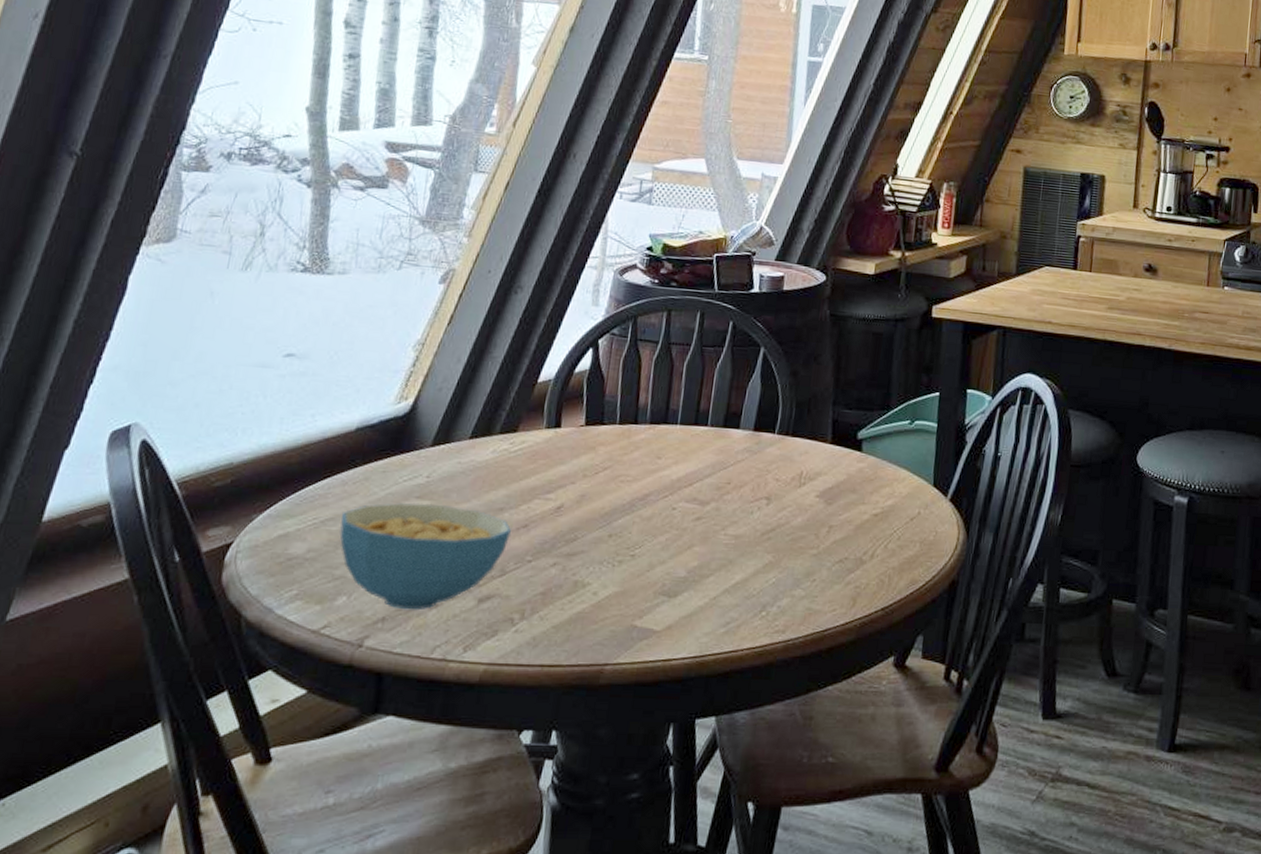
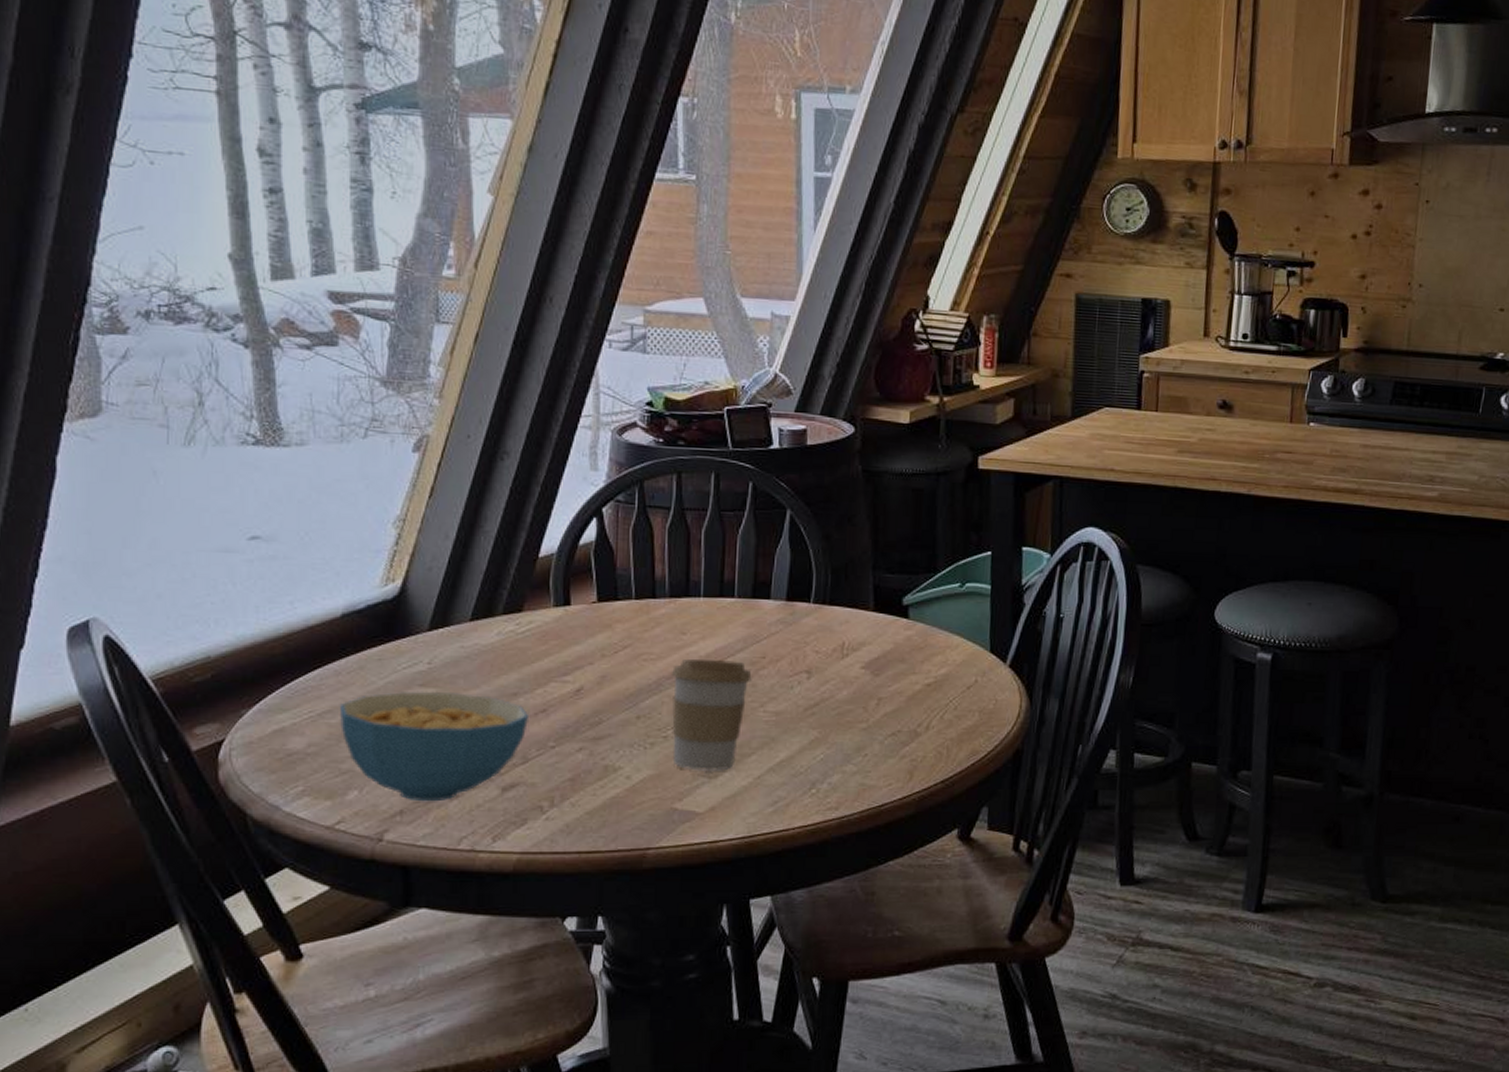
coffee cup: none [637,482,717,591] -> present [670,659,752,771]

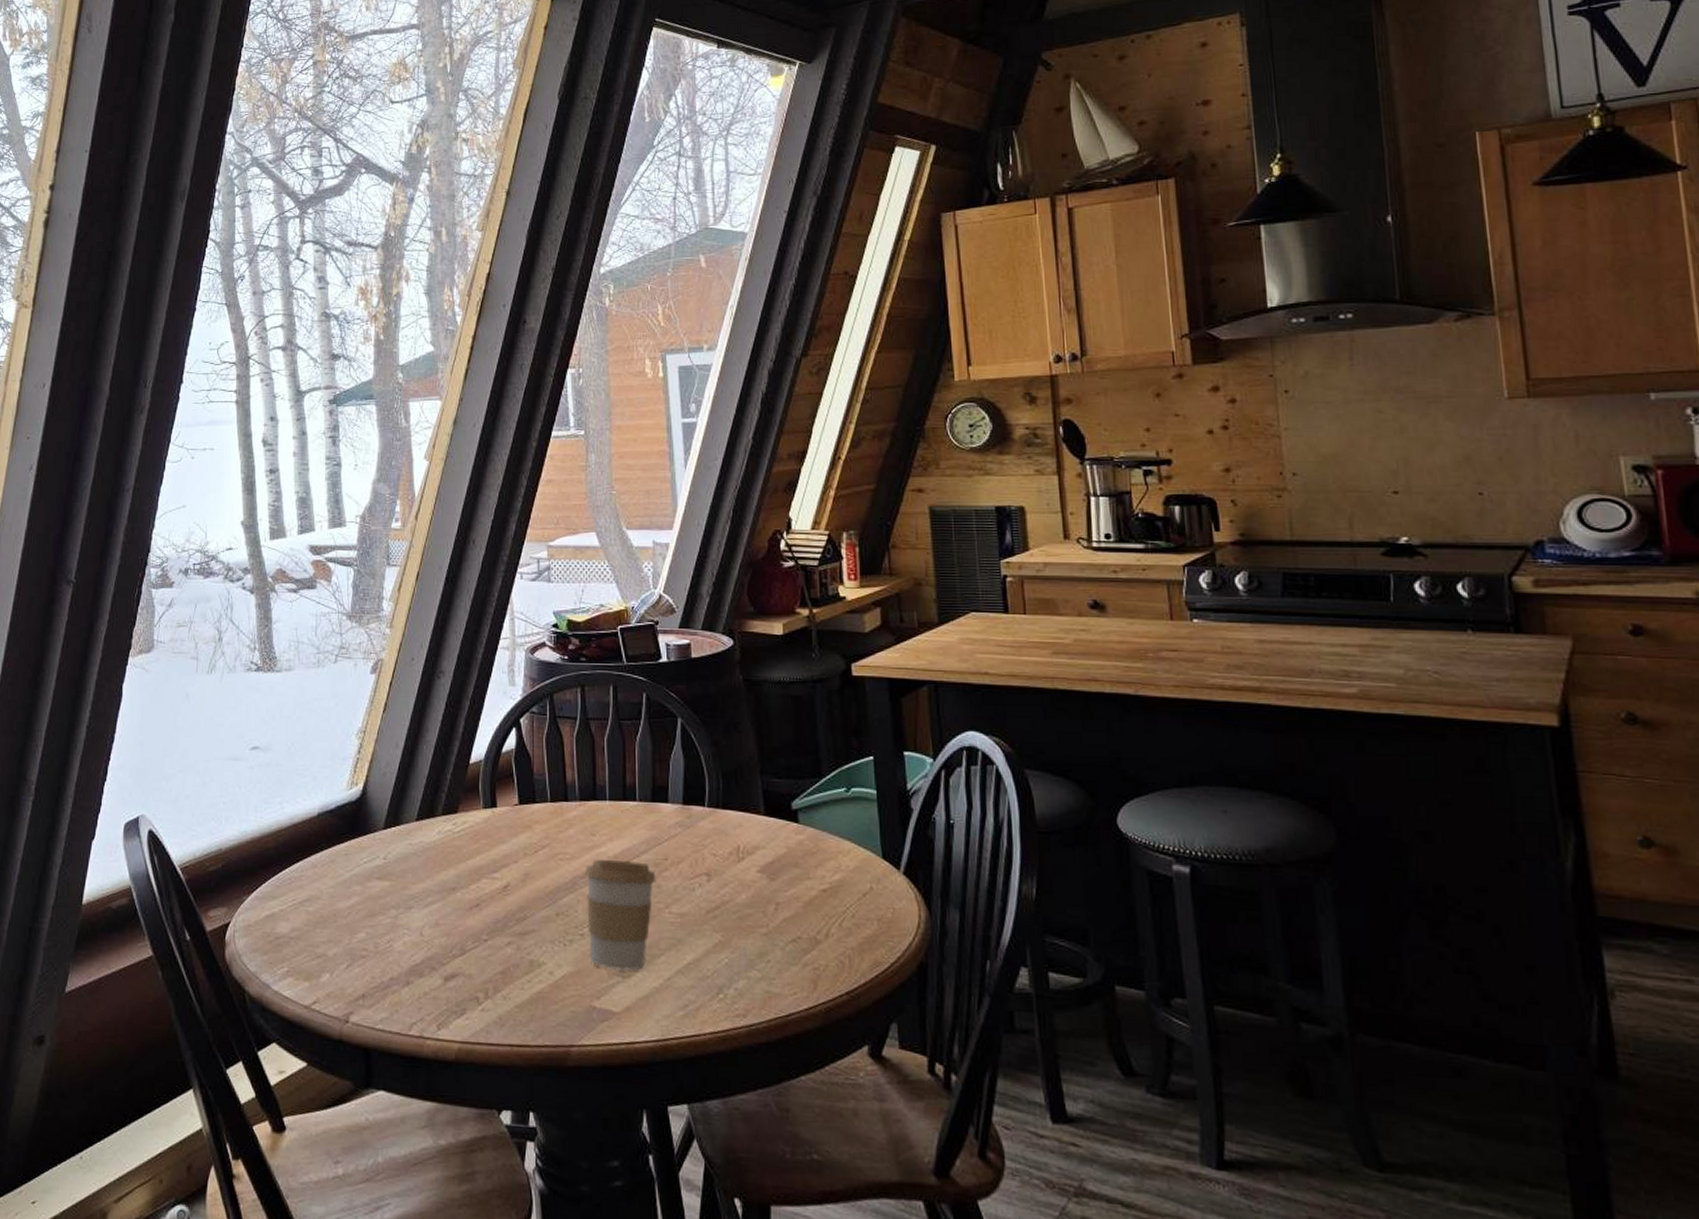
cereal bowl: present [340,691,530,802] -> none [316,883,466,988]

